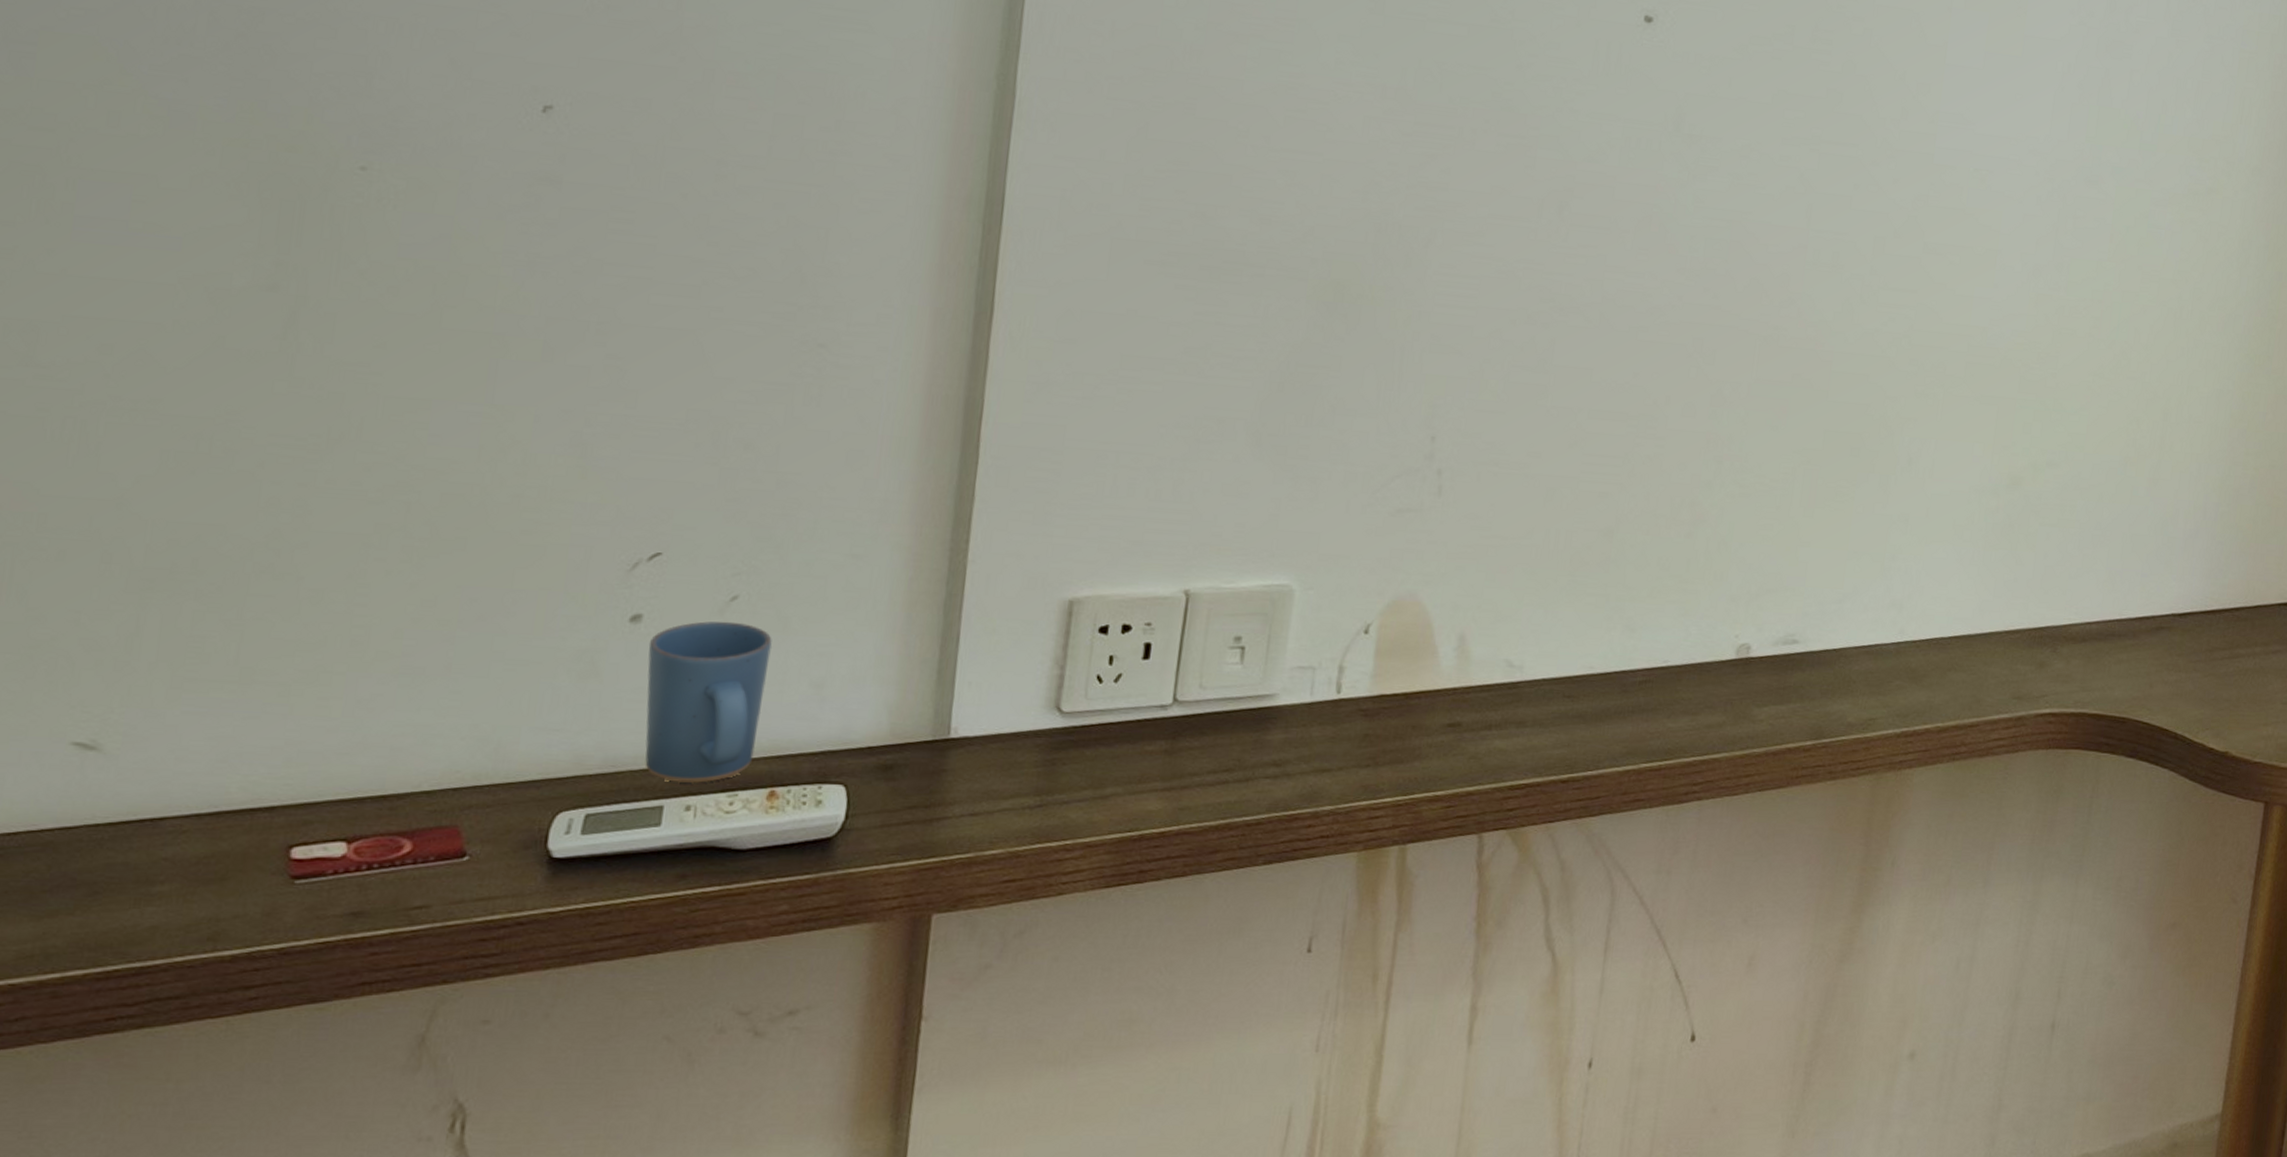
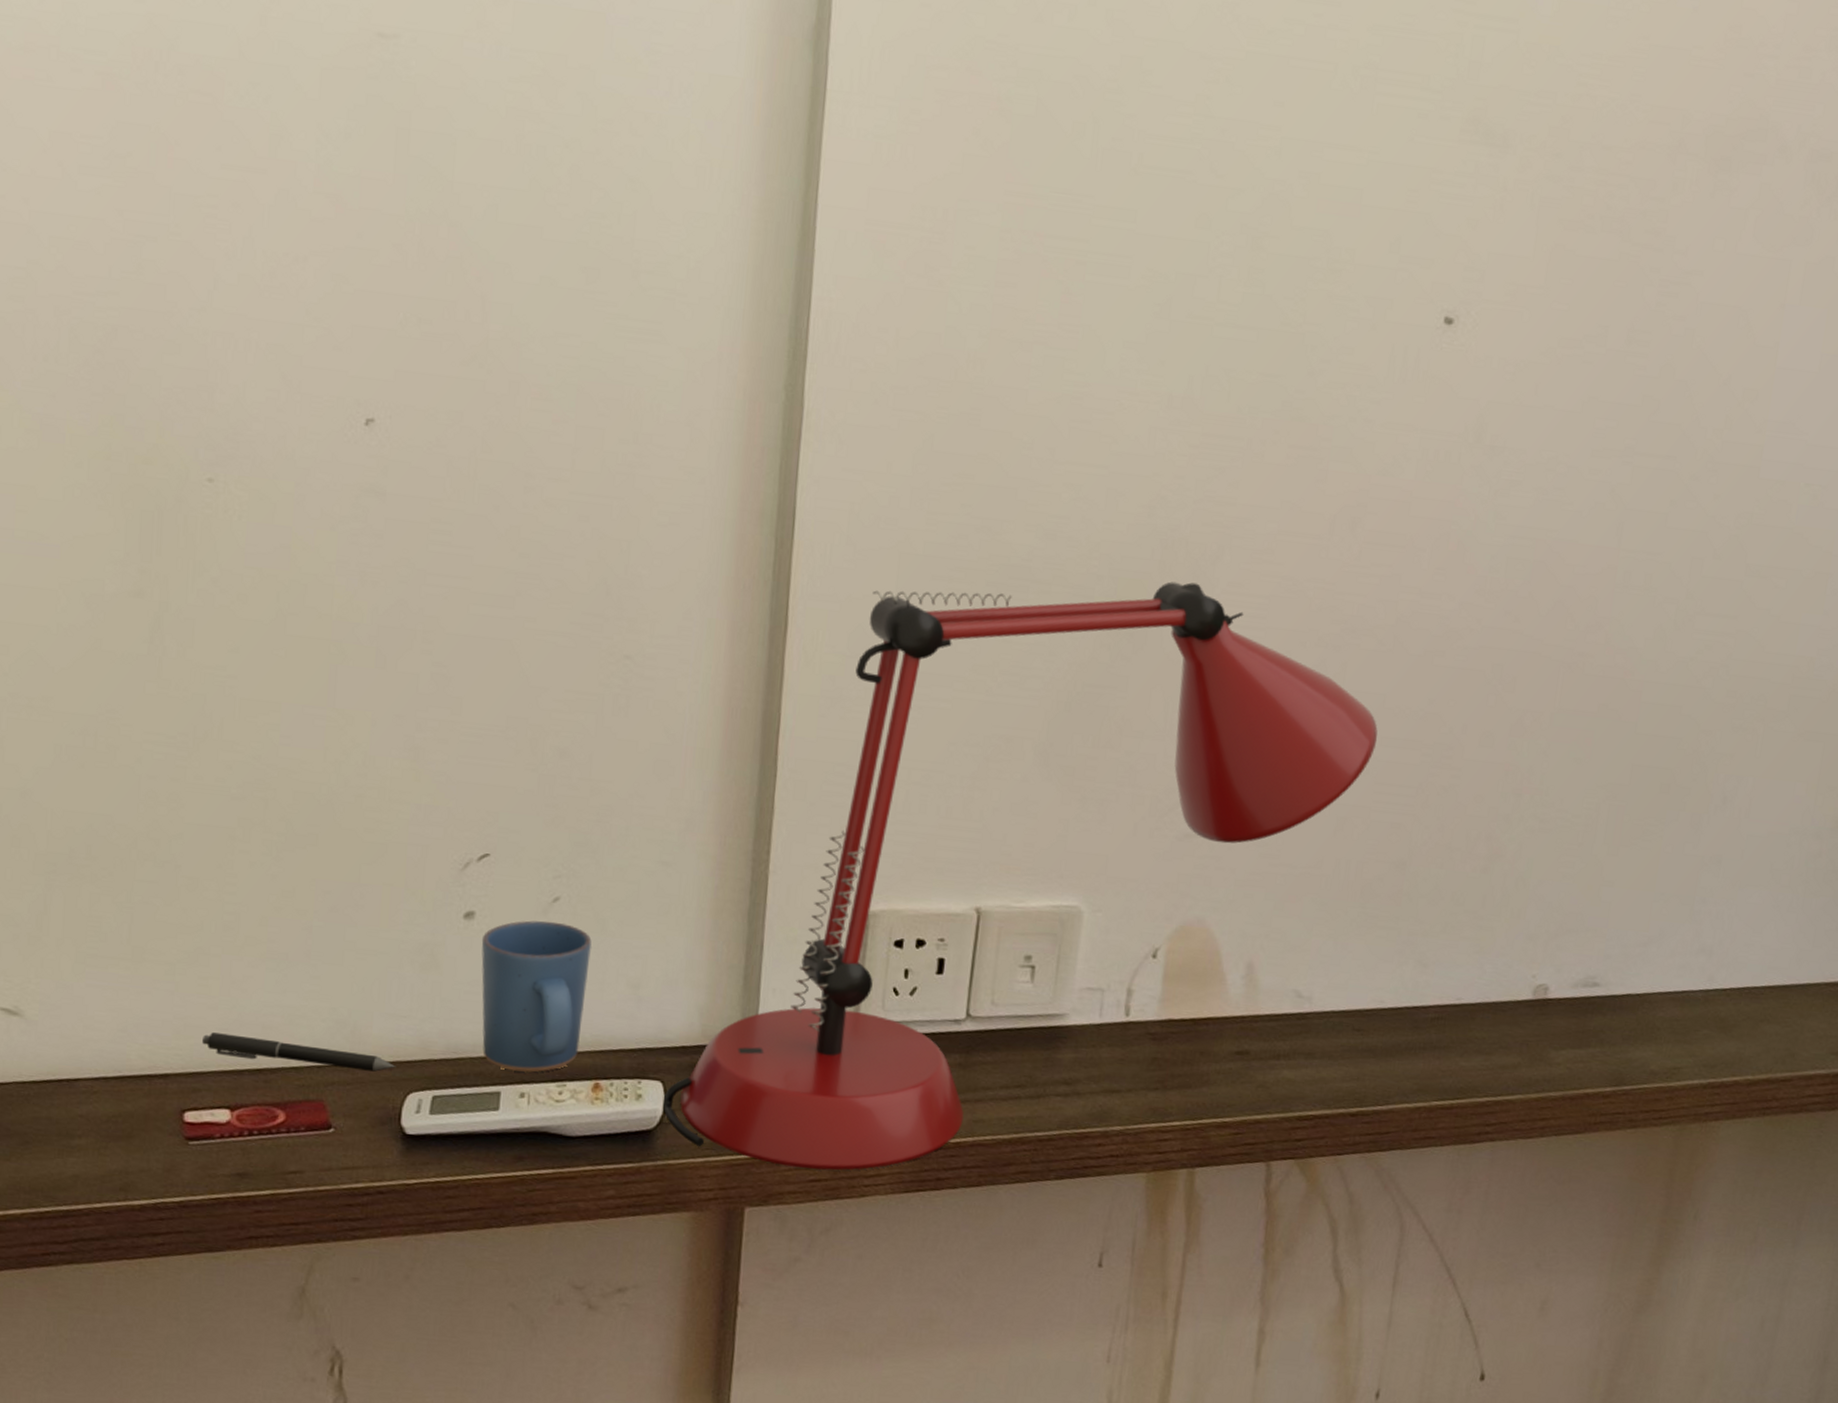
pen: none [318,758,545,791] -> present [202,1032,396,1072]
desk lamp: none [844,264,1585,869] -> present [662,581,1378,1170]

